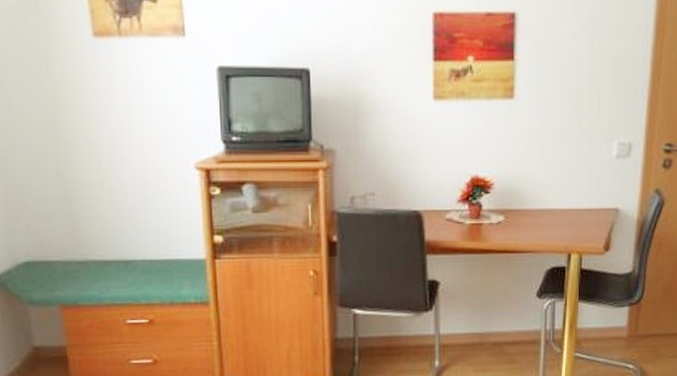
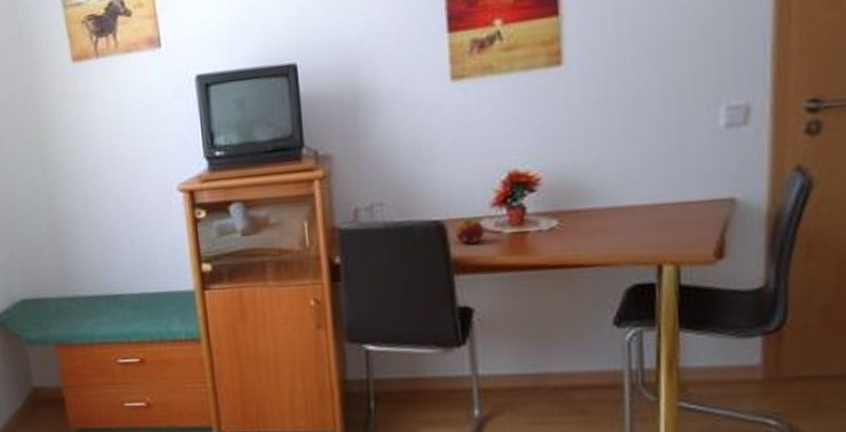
fruit: none [429,211,451,231] -> present [455,218,485,244]

